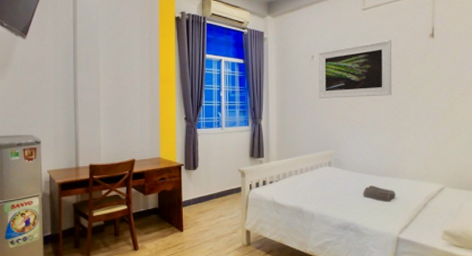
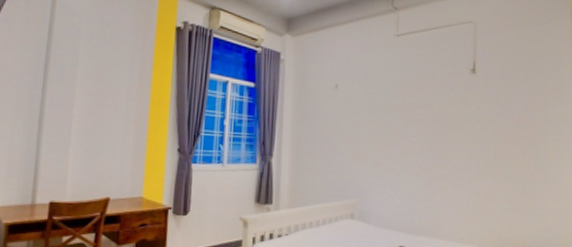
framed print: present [319,39,392,98] -> none [342,71,428,138]

